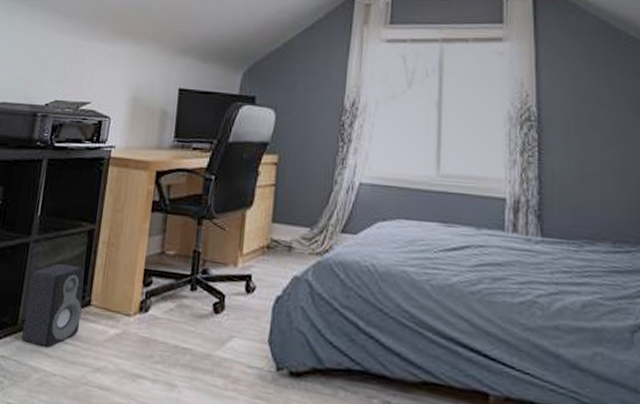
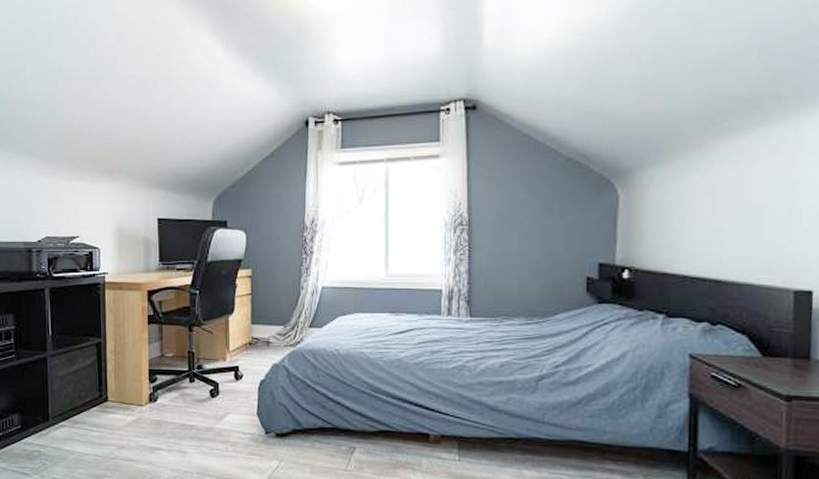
speaker: present [21,263,85,347] -> none [54,371,102,435]

